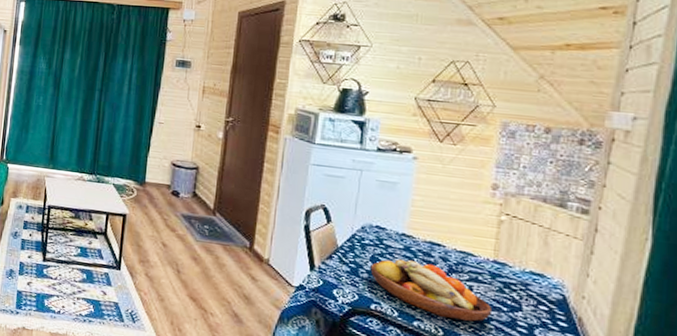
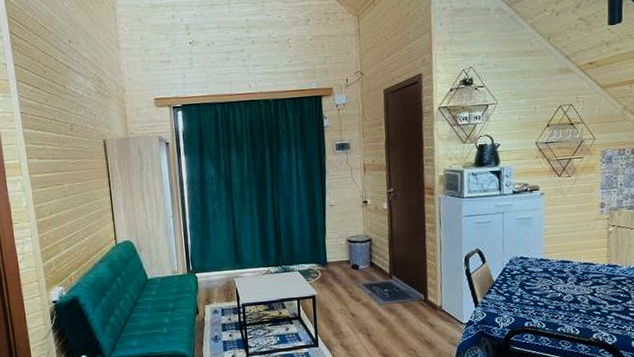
fruit bowl: present [370,259,493,322] -> none [520,278,612,319]

